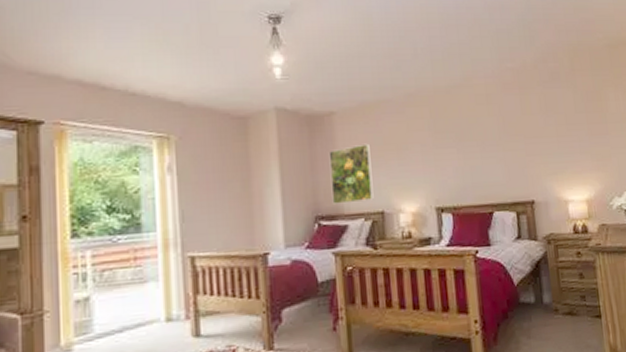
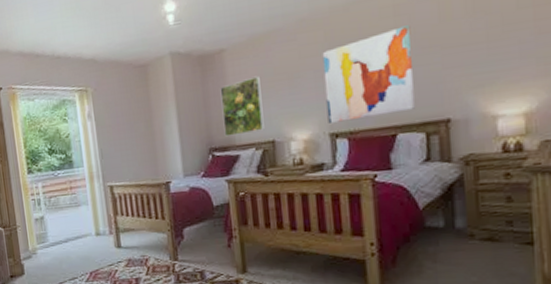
wall art: none [428,114,507,197] -> present [322,25,415,123]

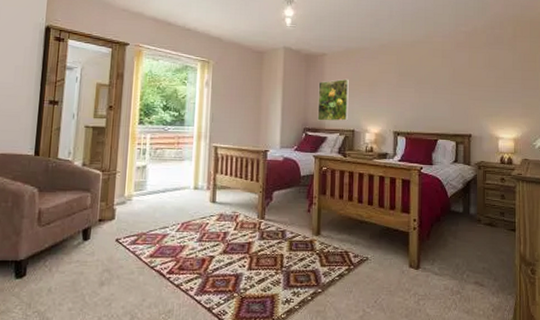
wall art: present [322,25,415,123] -> none [393,65,452,125]

